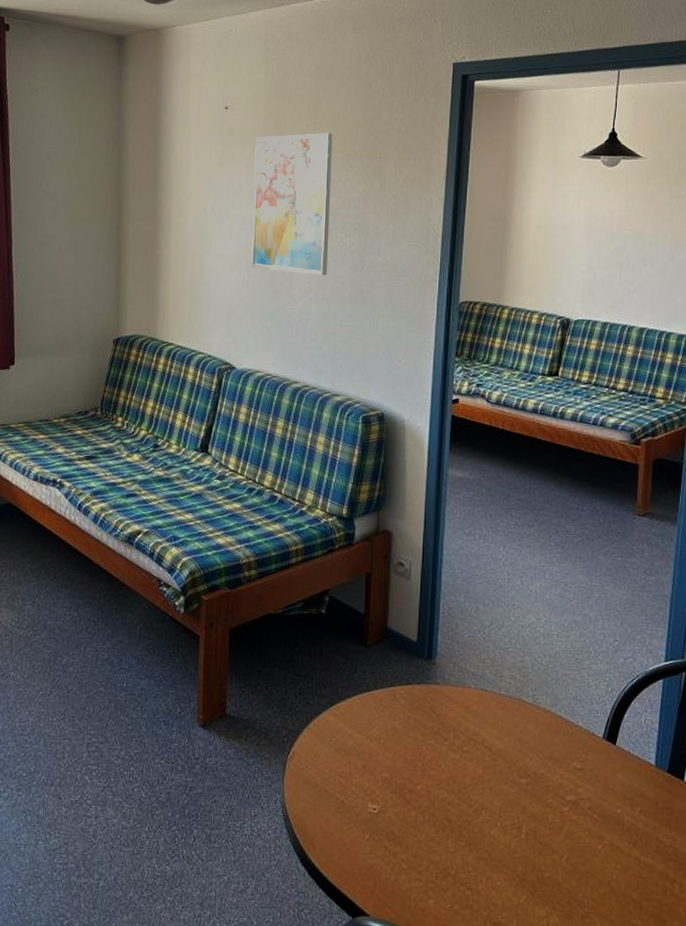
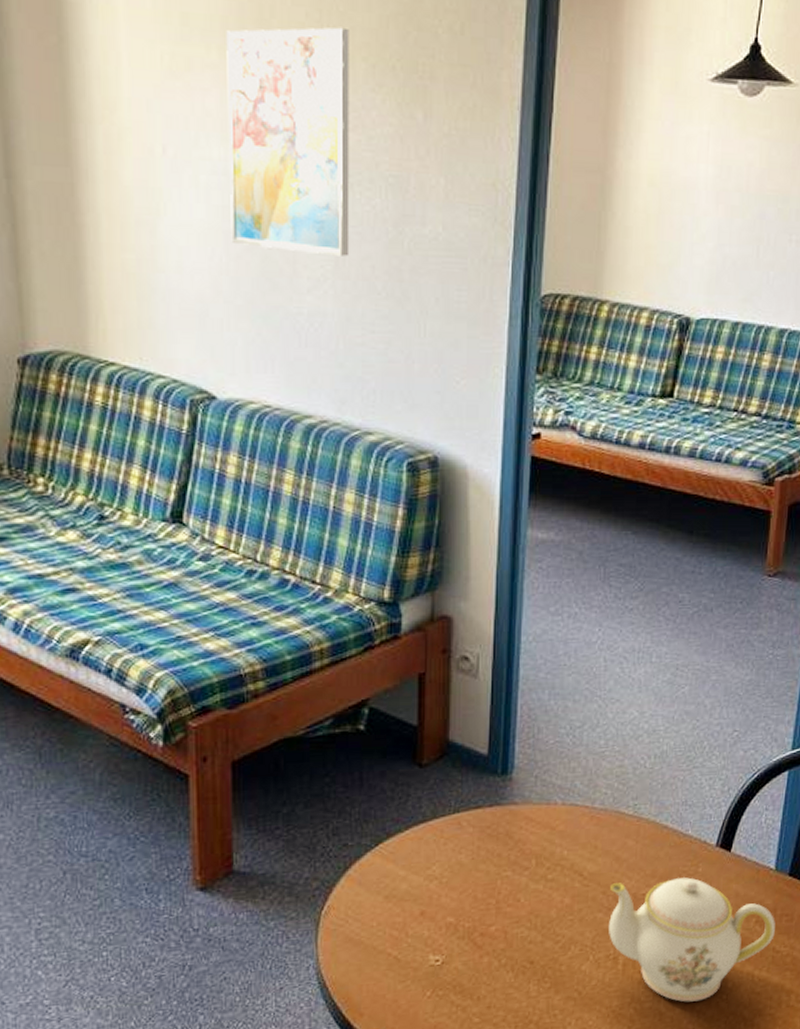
teapot: none [513,761,658,878] -> present [609,877,775,1002]

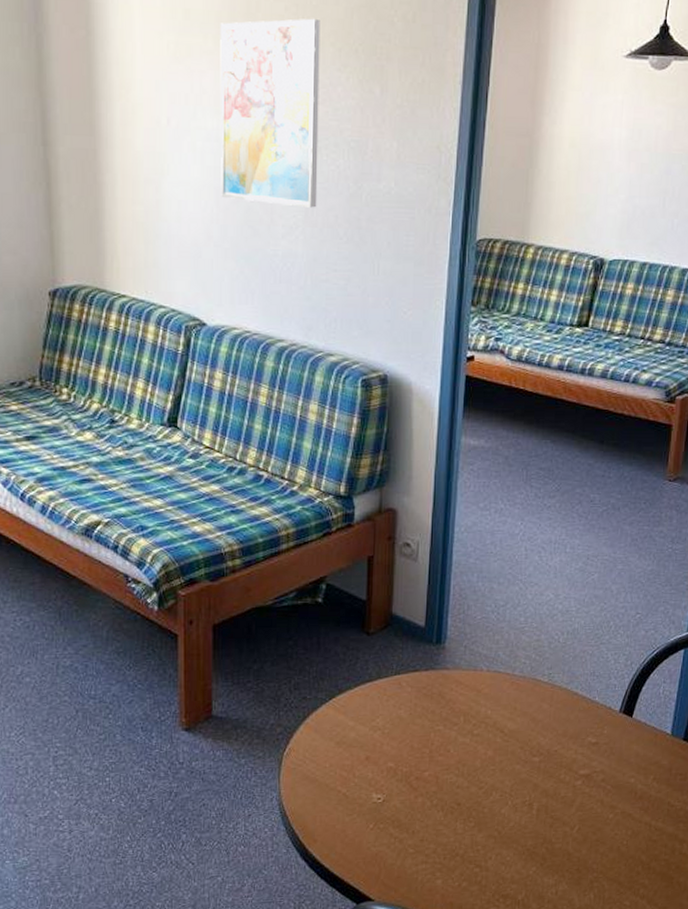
teapot: present [609,877,775,1002] -> none [525,738,671,845]

